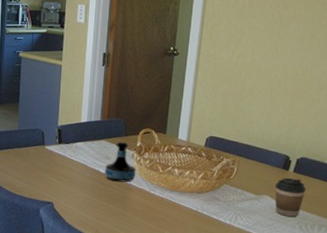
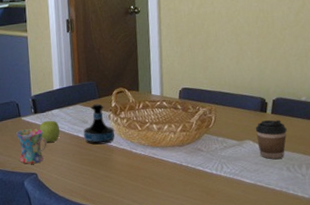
mug: none [38,158,67,193] -> present [16,129,47,164]
apple: none [61,152,82,174] -> present [39,120,60,142]

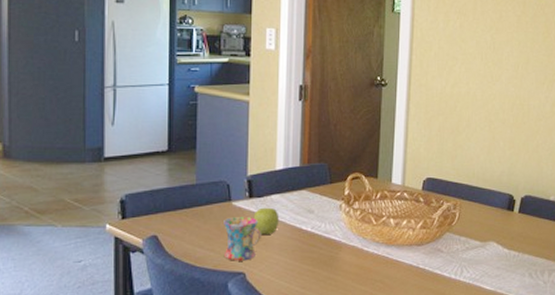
tequila bottle: present [83,103,115,145] -> none [308,190,346,240]
coffee cup: present [255,120,287,159] -> none [500,220,533,263]

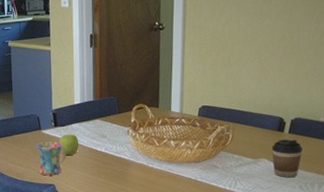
coffee cup: none [500,220,533,263] -> present [271,139,303,177]

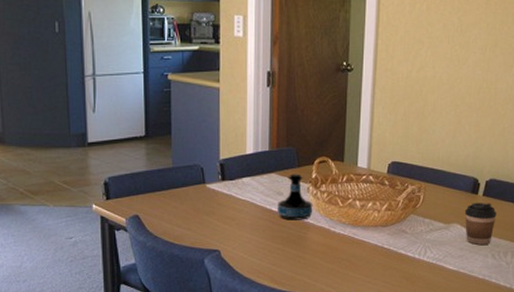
mug: present [36,142,66,176] -> none [199,198,234,239]
apple: present [58,134,79,155] -> none [226,189,251,215]
tequila bottle: none [102,119,133,159] -> present [278,173,313,220]

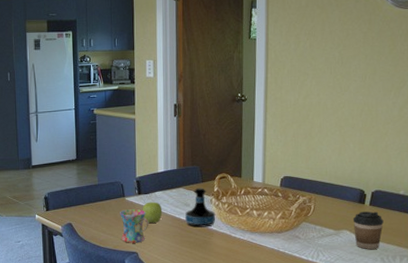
mug: none [199,198,234,239] -> present [120,209,149,243]
apple: none [226,189,251,215] -> present [142,201,163,223]

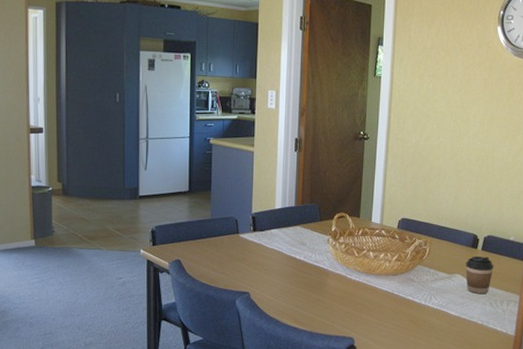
mug: present [120,209,149,243] -> none [233,247,263,283]
apple: present [142,201,163,223] -> none [256,239,278,262]
tequila bottle: present [185,188,216,227] -> none [301,227,332,268]

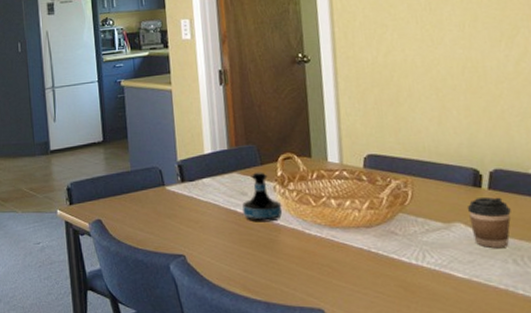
tequila bottle: none [301,227,332,268] -> present [242,172,283,222]

